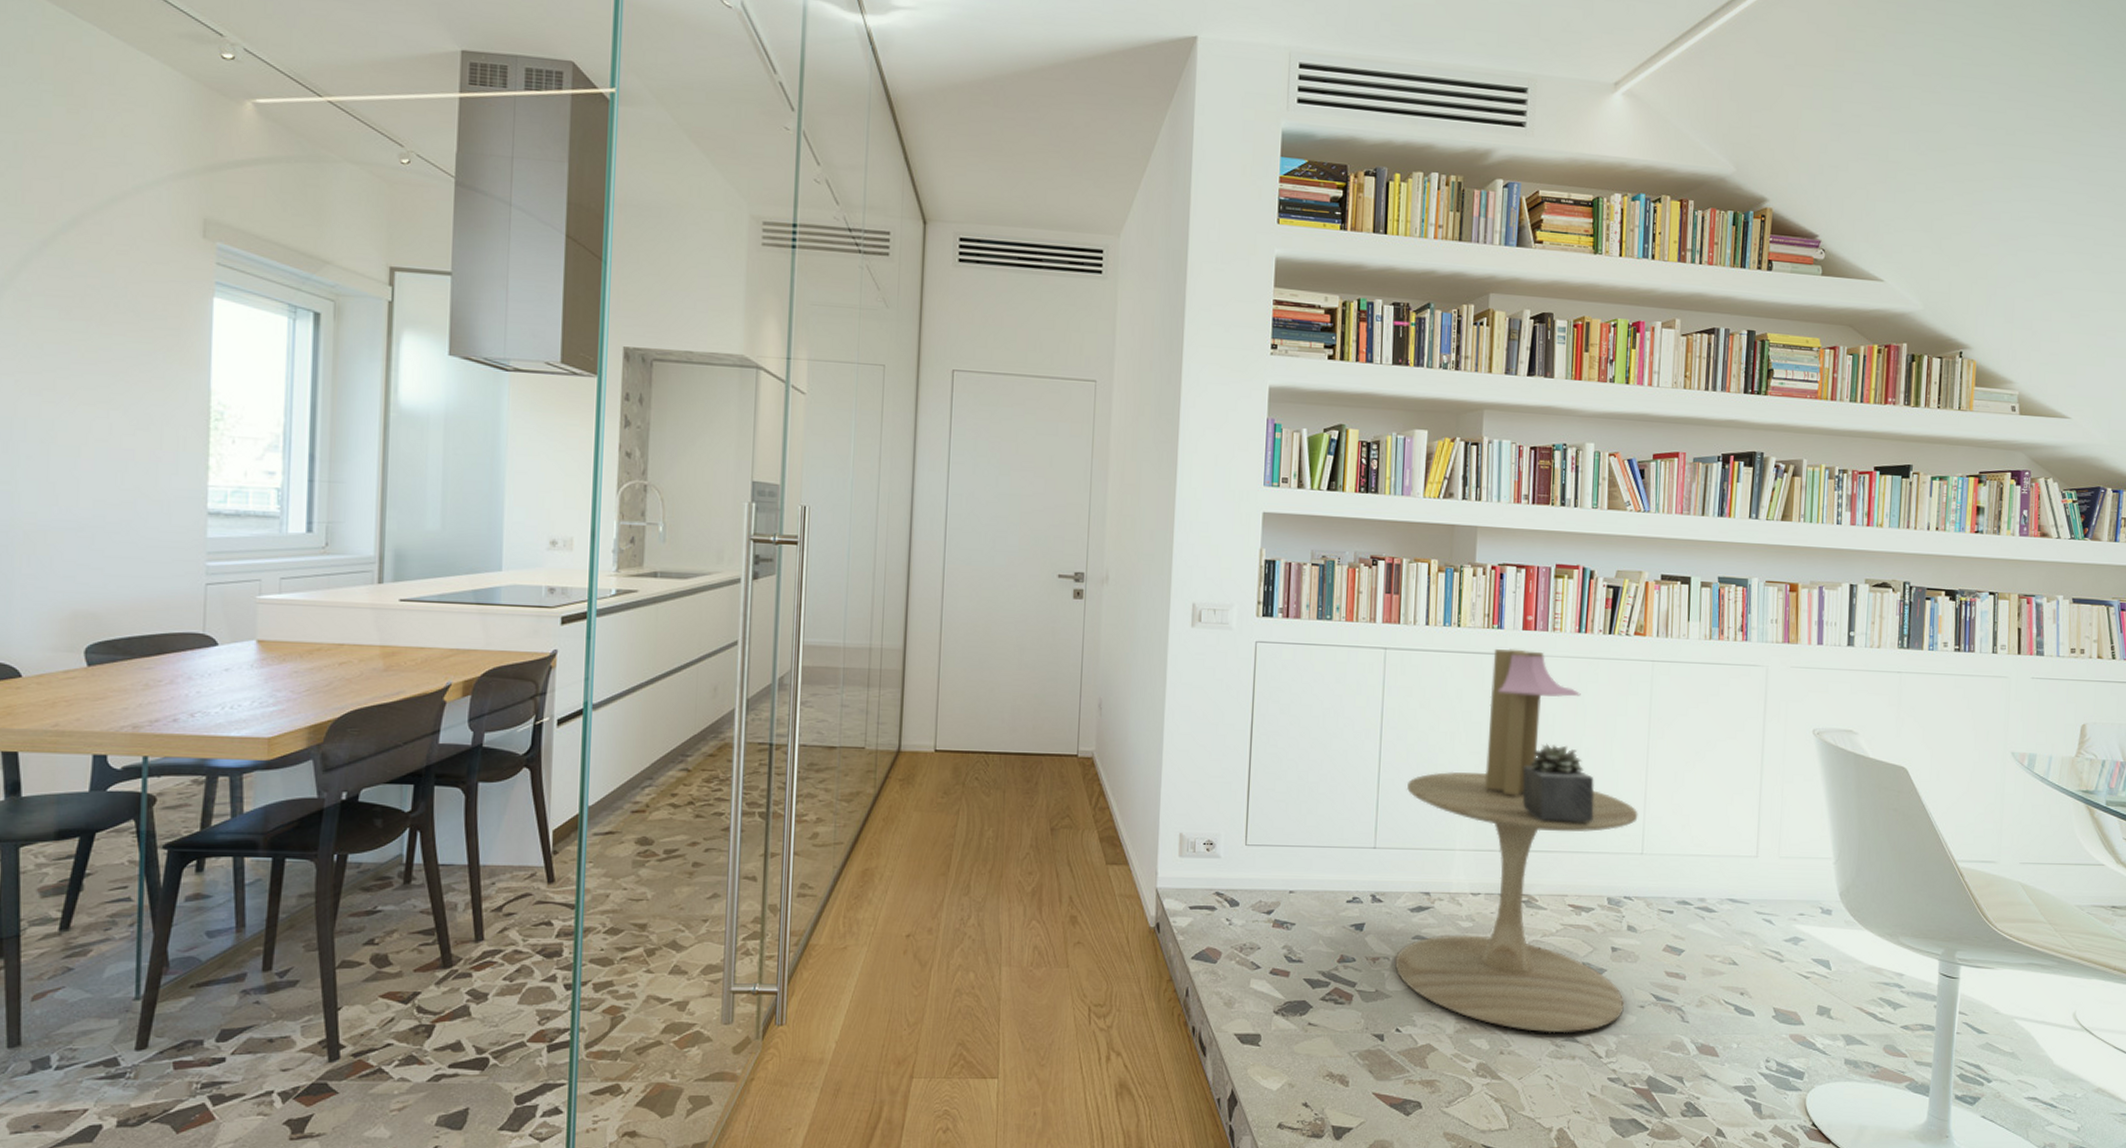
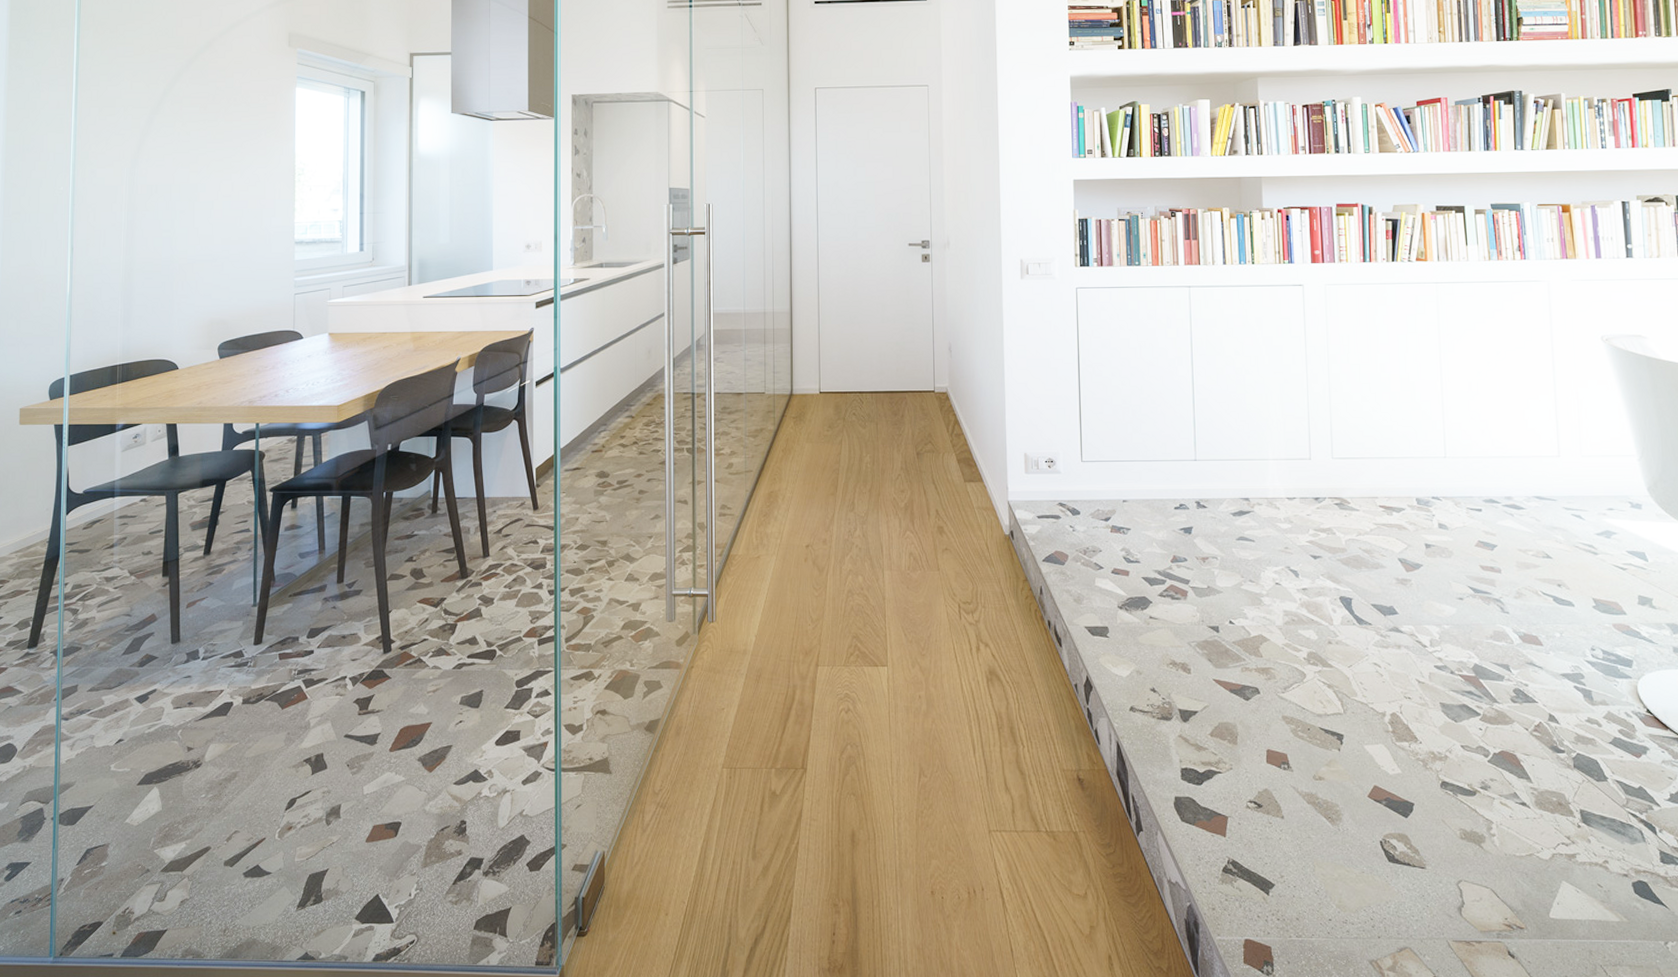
side table: present [1394,771,1638,1033] -> none [1219,390,1444,624]
table lamp: present [1485,649,1581,796] -> none [1287,280,1371,409]
succulent plant: present [1522,743,1594,822] -> none [1324,361,1395,431]

